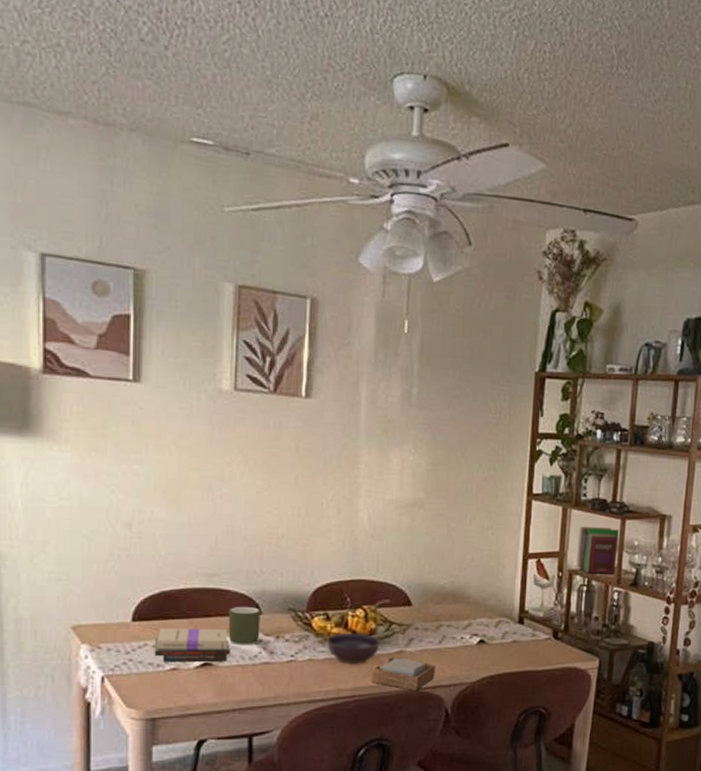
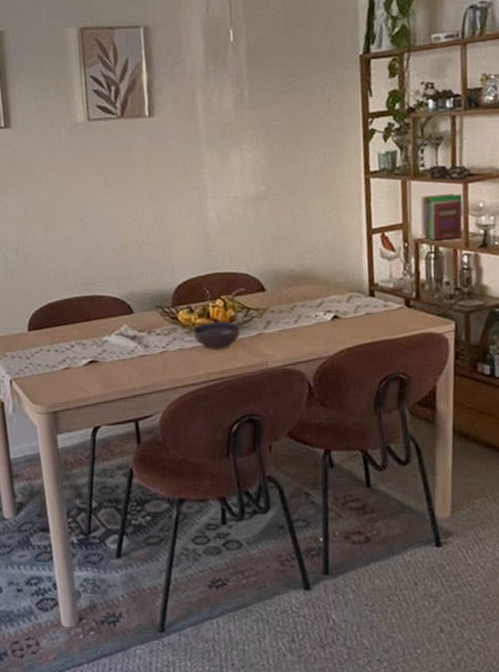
books: present [154,628,231,662] -> none [47,329,111,362]
mug: present [228,606,260,646] -> none [105,307,134,343]
napkin holder: present [371,656,435,692] -> none [236,339,295,369]

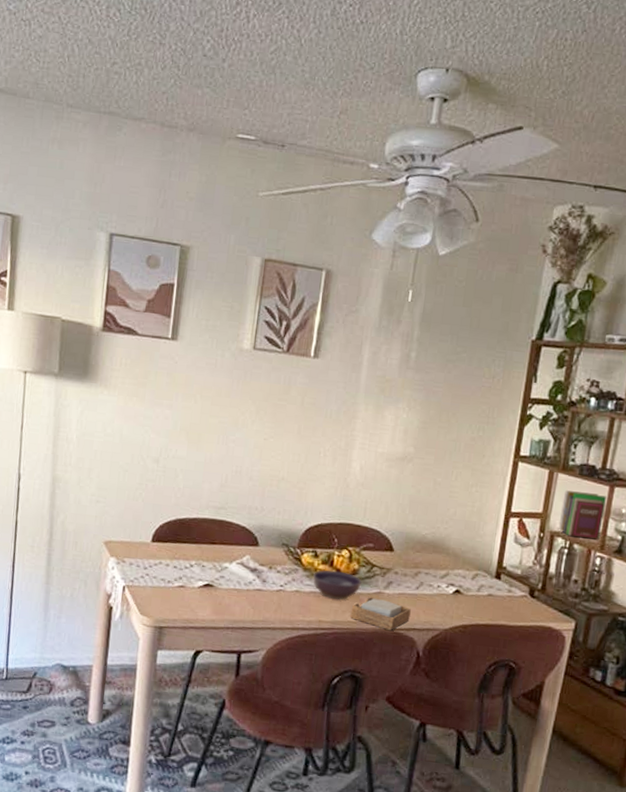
napkin holder: none [236,339,295,369] -> present [350,596,411,631]

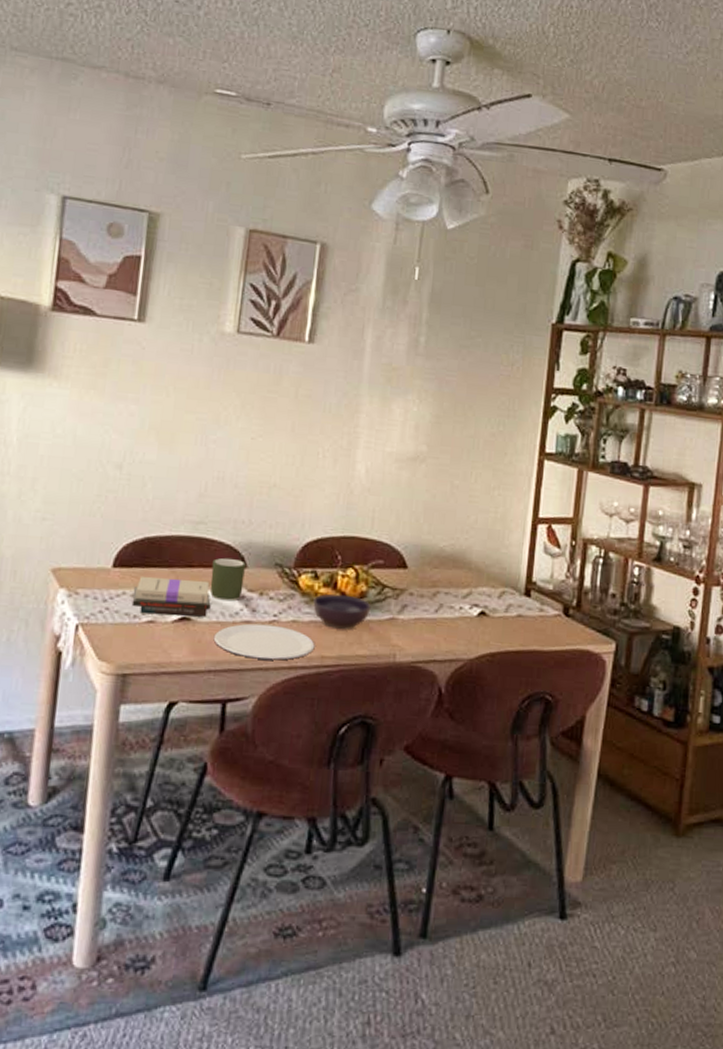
books: none [166,550,230,585] -> present [131,577,211,617]
mug: none [229,537,258,573] -> present [210,557,246,602]
plate: none [231,591,314,622] -> present [213,623,315,661]
napkin holder: present [350,596,411,631] -> none [359,623,430,665]
books: present [558,490,607,540] -> none [591,491,642,547]

